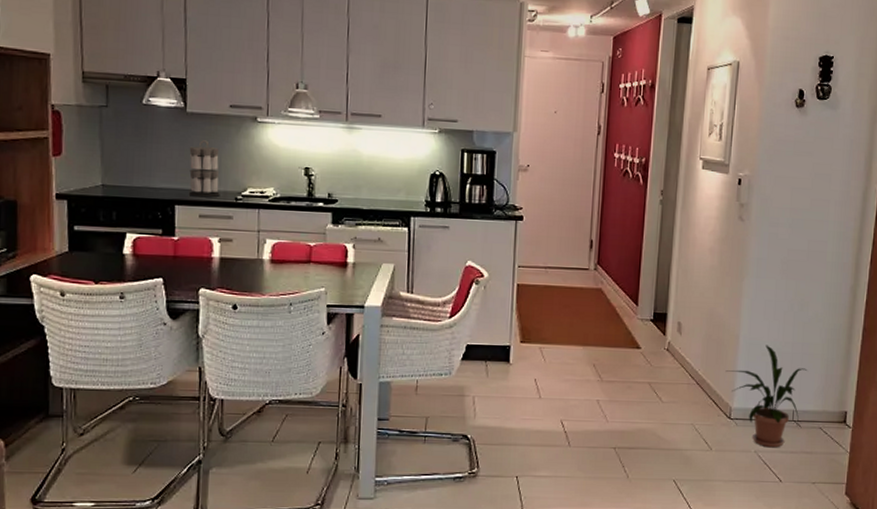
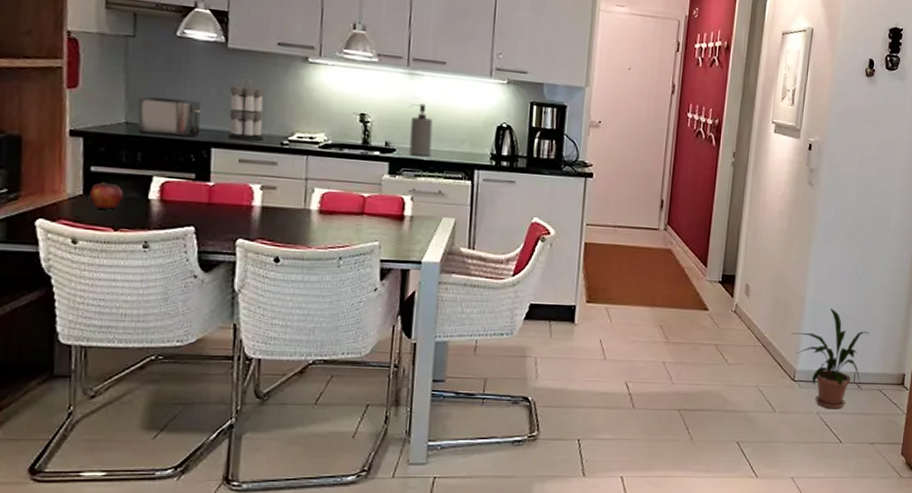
fruit: none [74,240,102,265] -> present [89,182,124,210]
toaster: none [111,160,166,197] -> present [137,96,201,138]
soap dispenser: none [348,155,371,206] -> present [408,103,433,157]

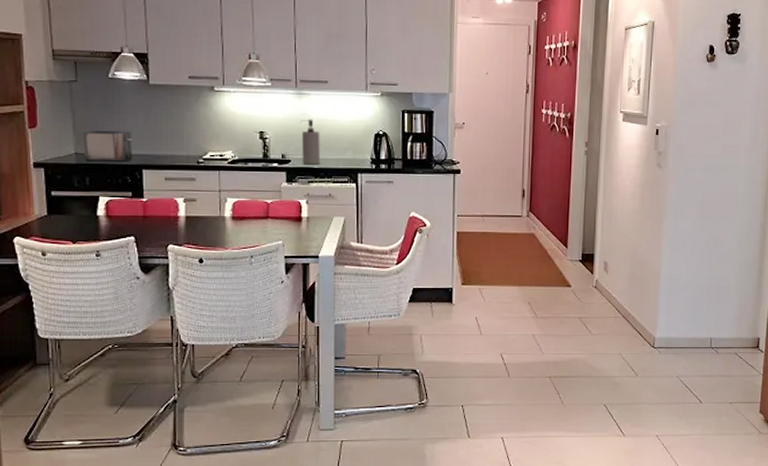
fruit: present [89,182,124,210] -> none [52,204,78,227]
spice rack: present [227,79,264,142] -> none [153,109,183,162]
house plant: present [791,308,869,410] -> none [648,280,723,373]

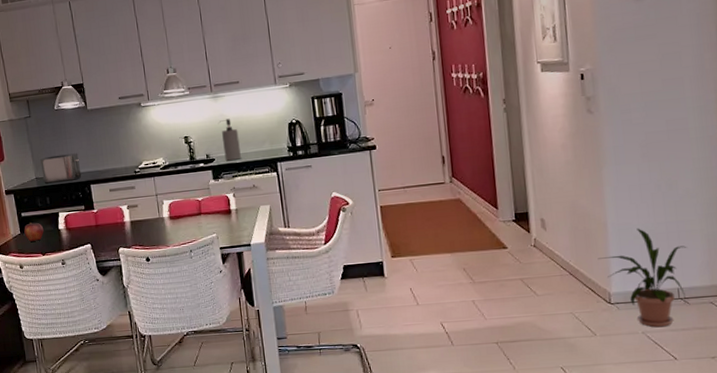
fruit: none [52,204,78,227] -> present [24,222,44,243]
house plant: none [648,280,723,373] -> present [597,228,687,328]

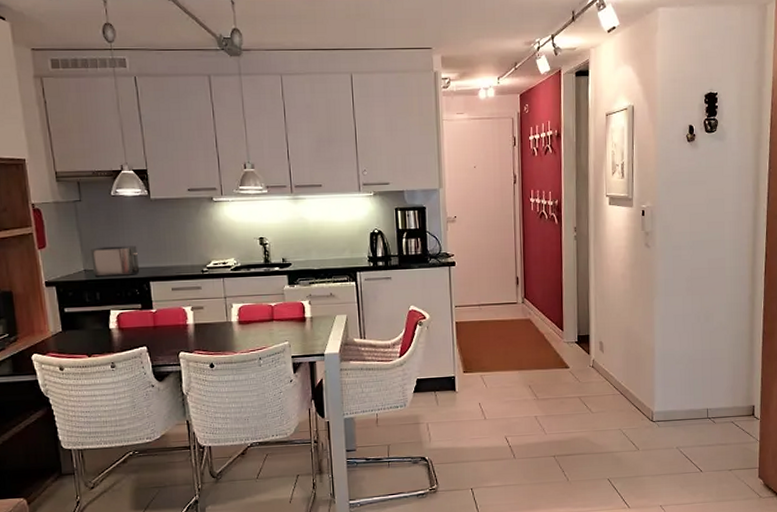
fruit: present [24,222,44,243] -> none [67,319,91,342]
soap dispenser: present [218,118,241,161] -> none [296,222,319,267]
house plant: present [597,228,687,328] -> none [645,354,717,443]

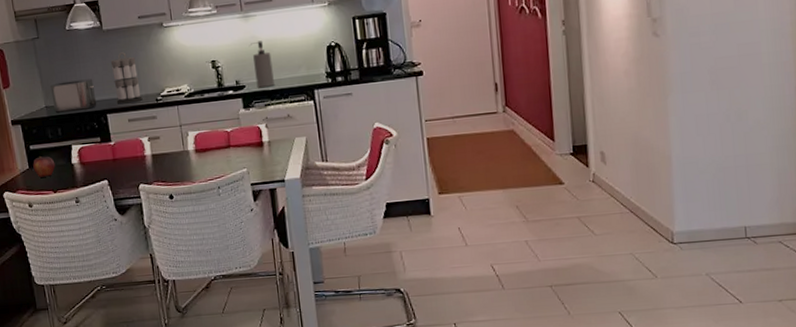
fruit: none [67,319,91,342] -> present [33,156,56,179]
spice rack: none [156,222,188,273] -> present [110,52,143,105]
soap dispenser: none [296,222,319,267] -> present [248,40,274,88]

